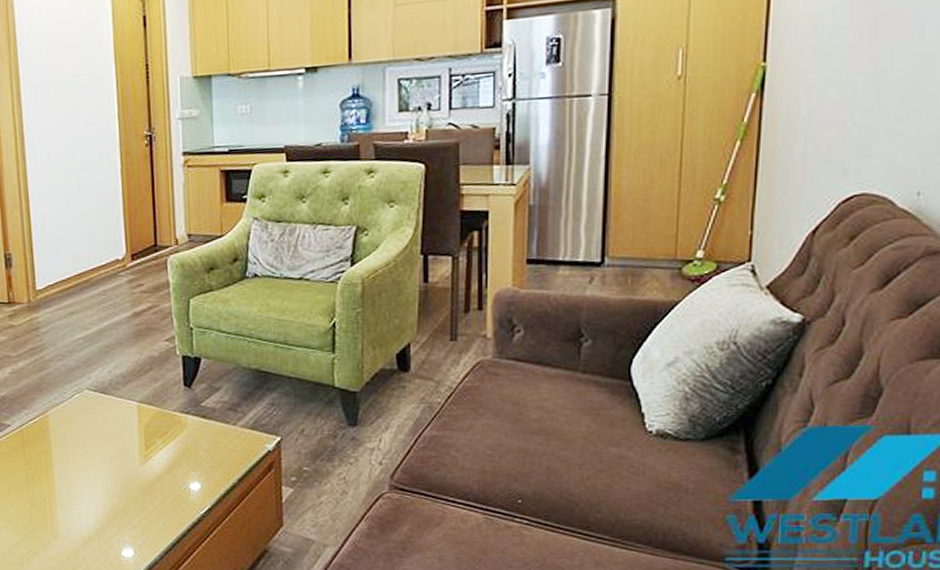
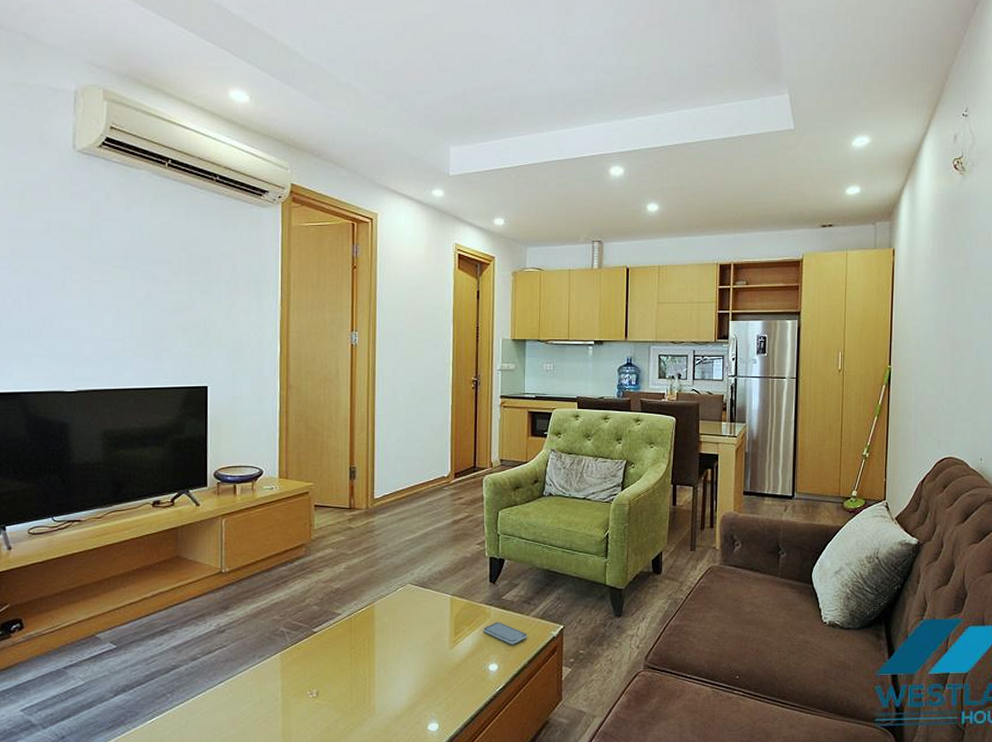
smartphone: none [180,433,236,460] -> present [483,622,528,645]

